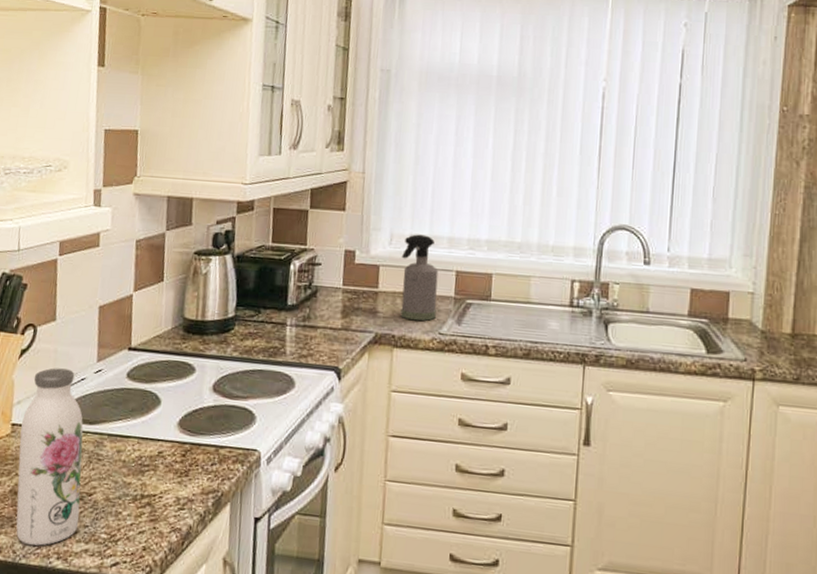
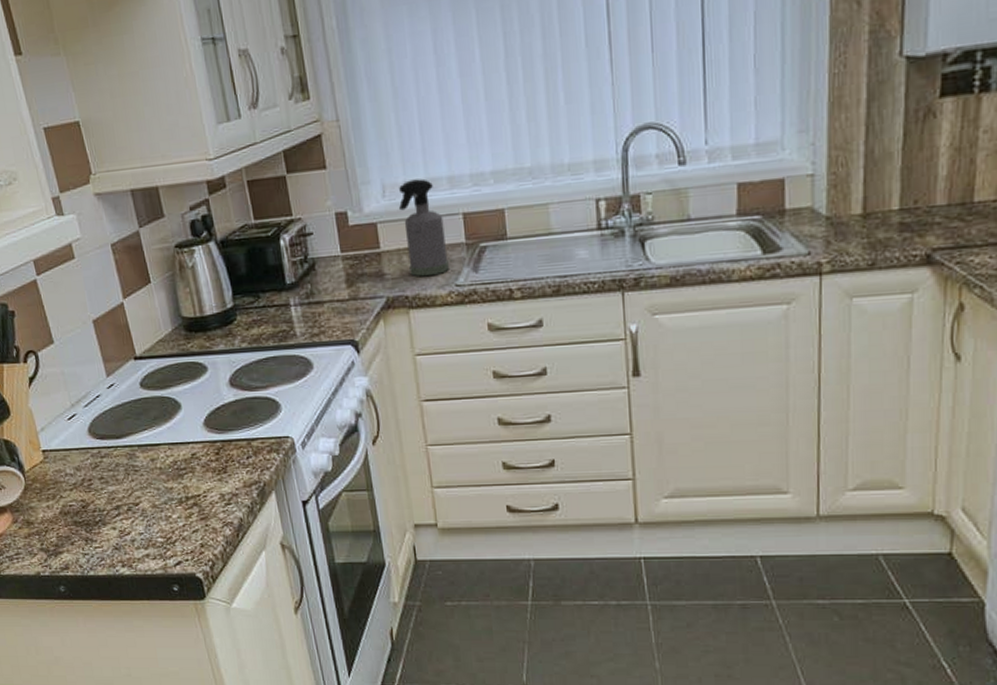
water bottle: present [16,368,84,546] -> none [49,389,134,558]

